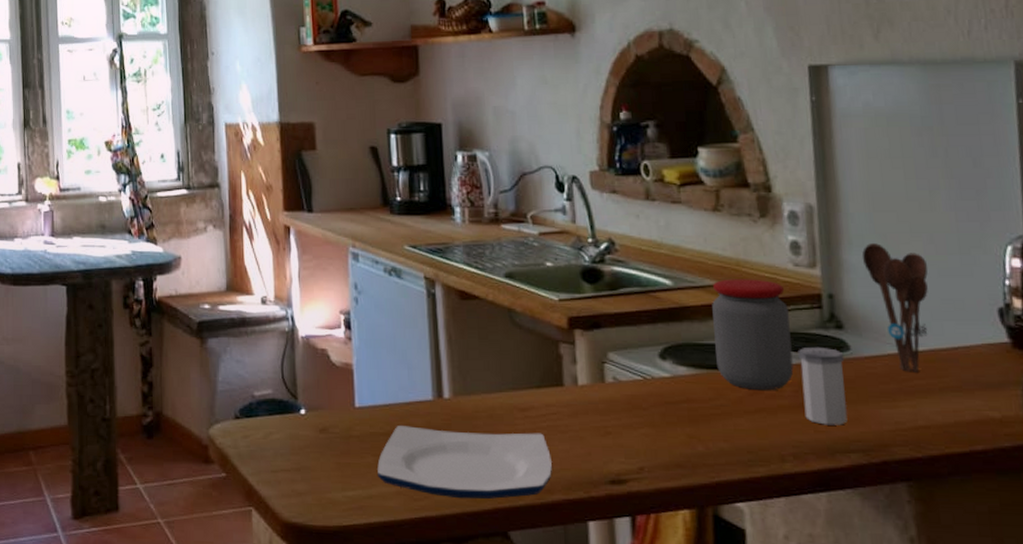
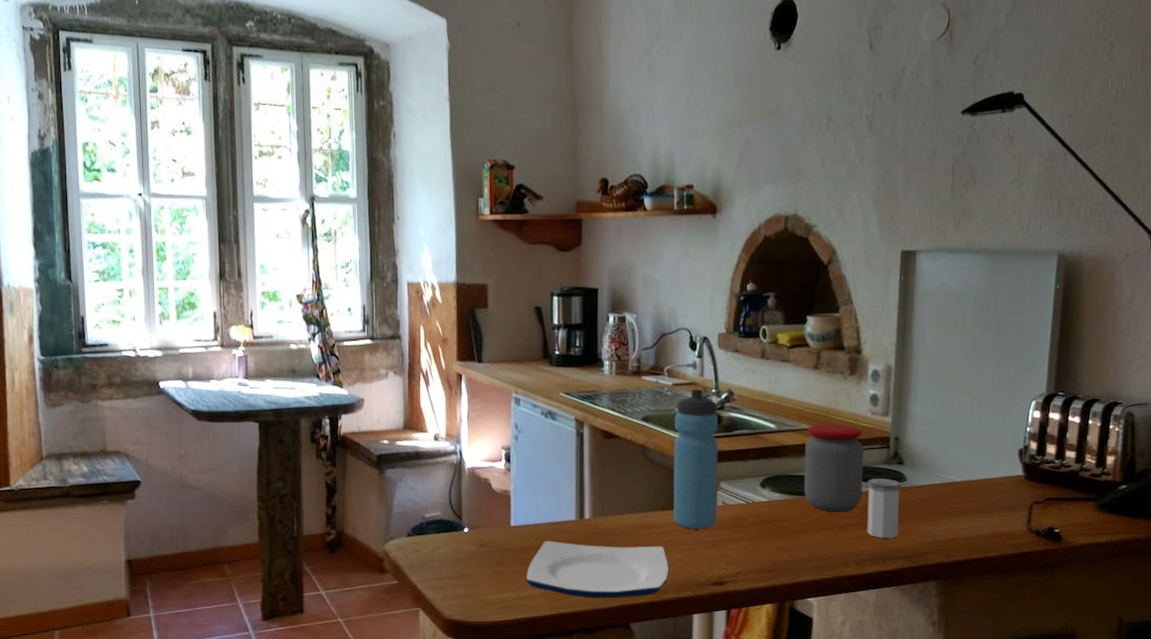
water bottle: none [545,237,608,412] -> present [673,388,719,530]
utensil holder: present [861,243,928,374] -> none [924,397,972,499]

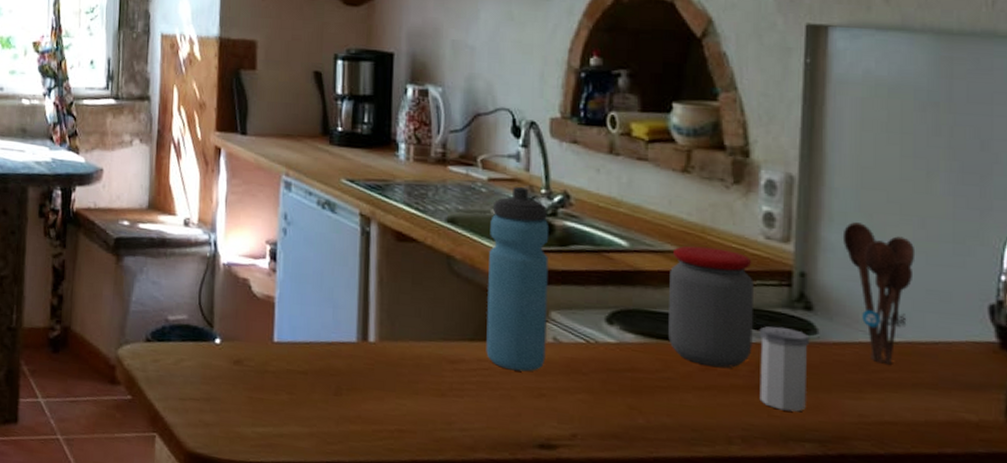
plate: present [527,540,668,599] -> none [291,364,478,452]
utensil holder: none [924,397,972,499] -> present [842,222,916,366]

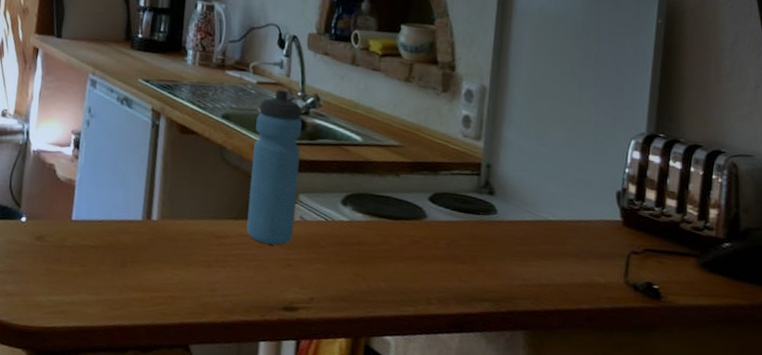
jar: present [668,245,754,368] -> none [388,141,453,242]
salt shaker: present [759,326,810,412] -> none [452,207,491,277]
utensil holder: present [842,222,916,366] -> none [518,125,569,239]

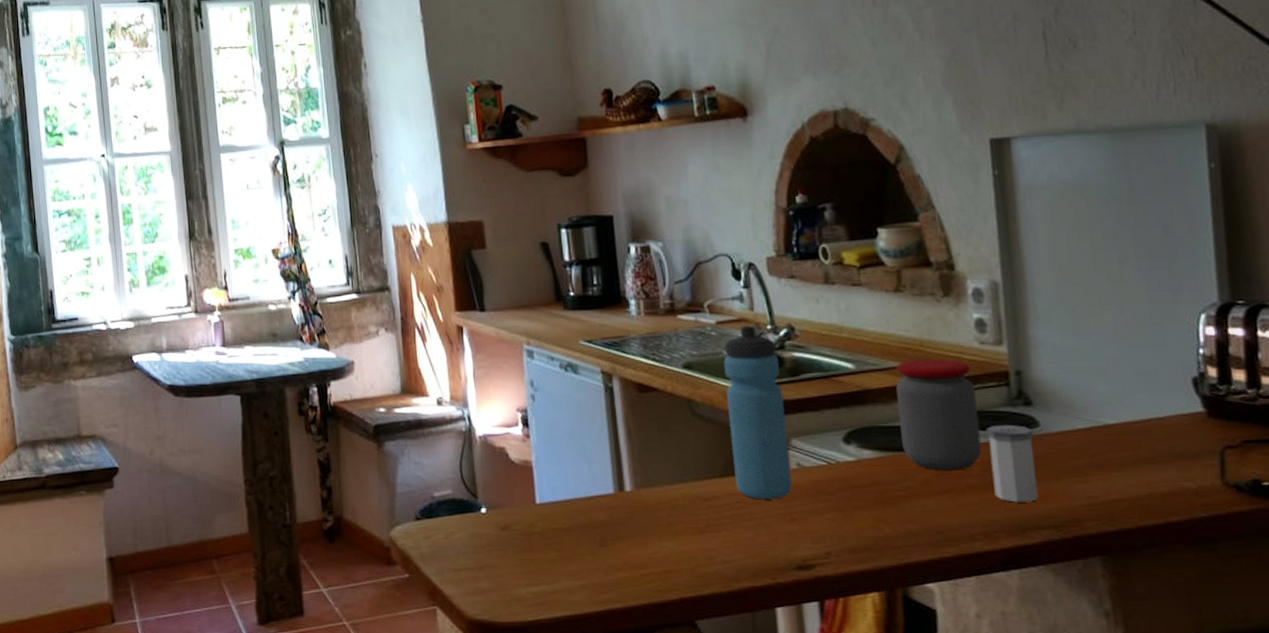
jar: none [388,141,453,242] -> present [896,358,982,471]
salt shaker: none [452,207,491,277] -> present [985,424,1038,503]

